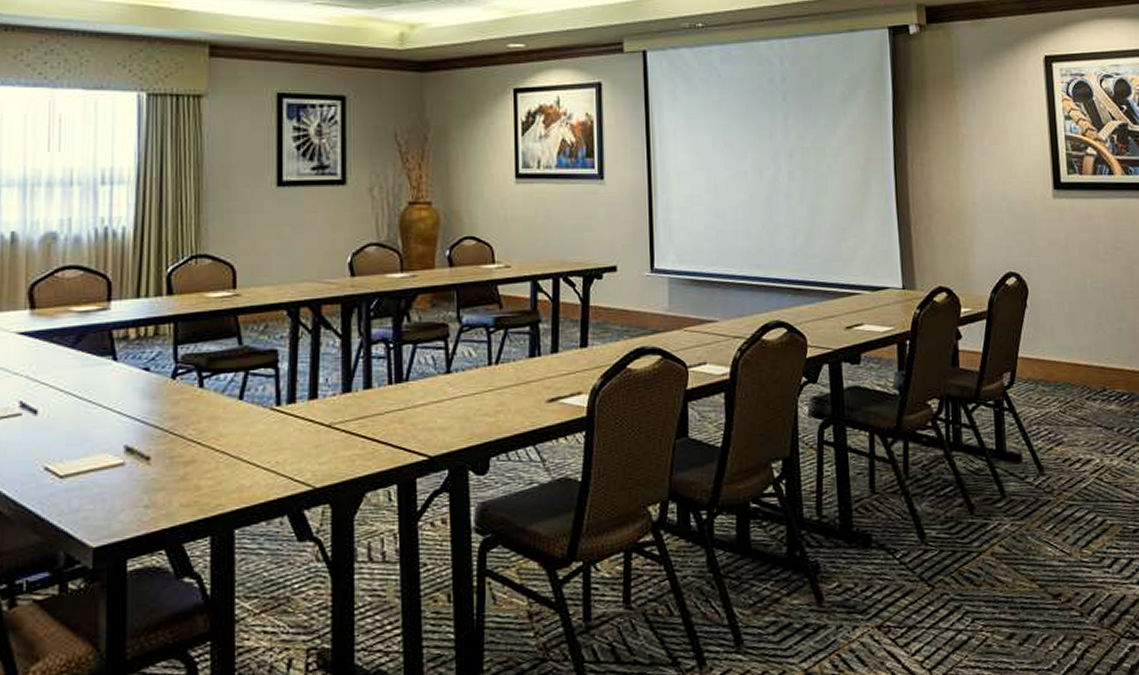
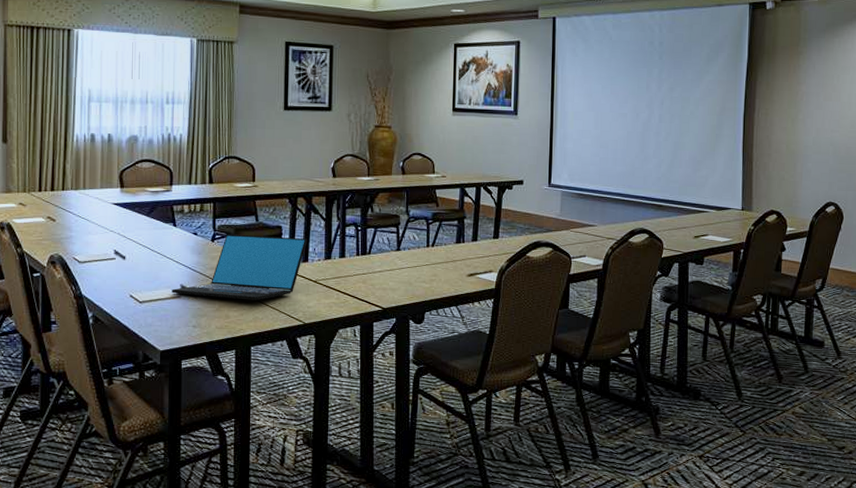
laptop: none [110,365,316,461] -> present [172,234,308,300]

